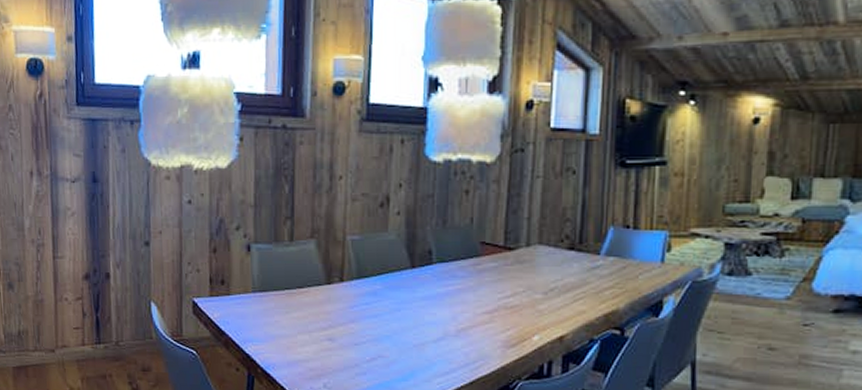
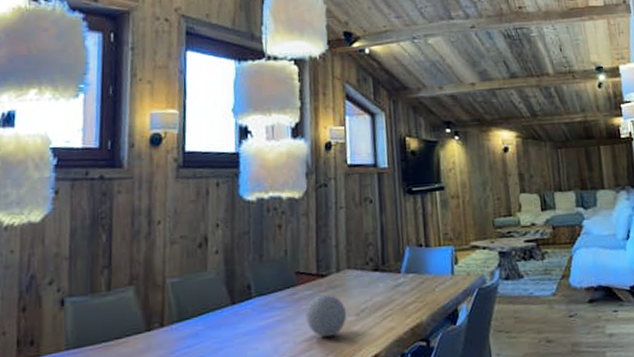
decorative ball: none [488,268,532,312] -> present [306,293,346,337]

